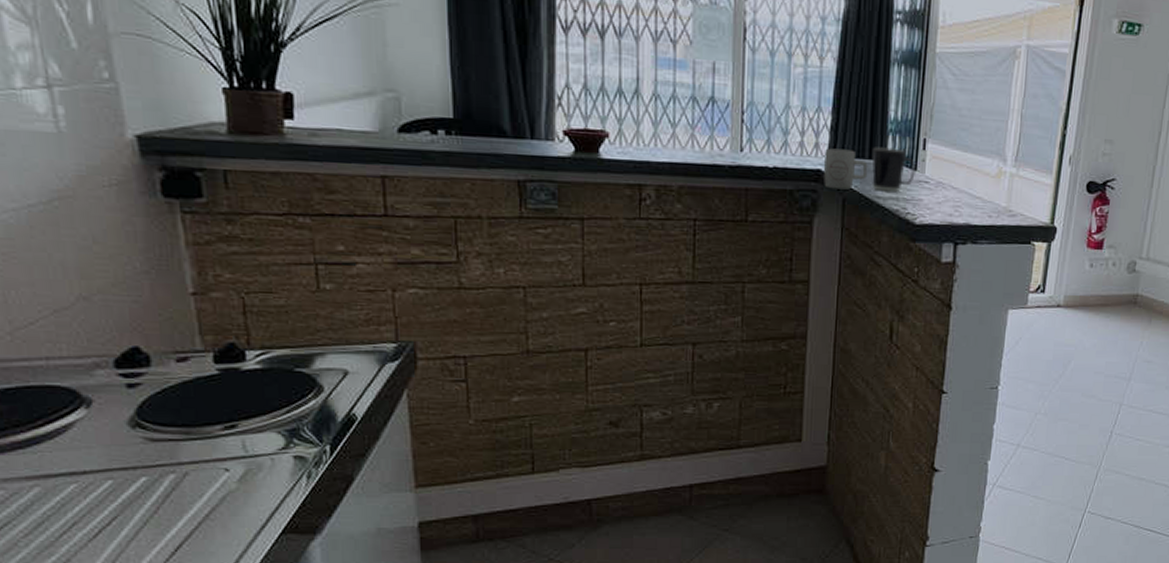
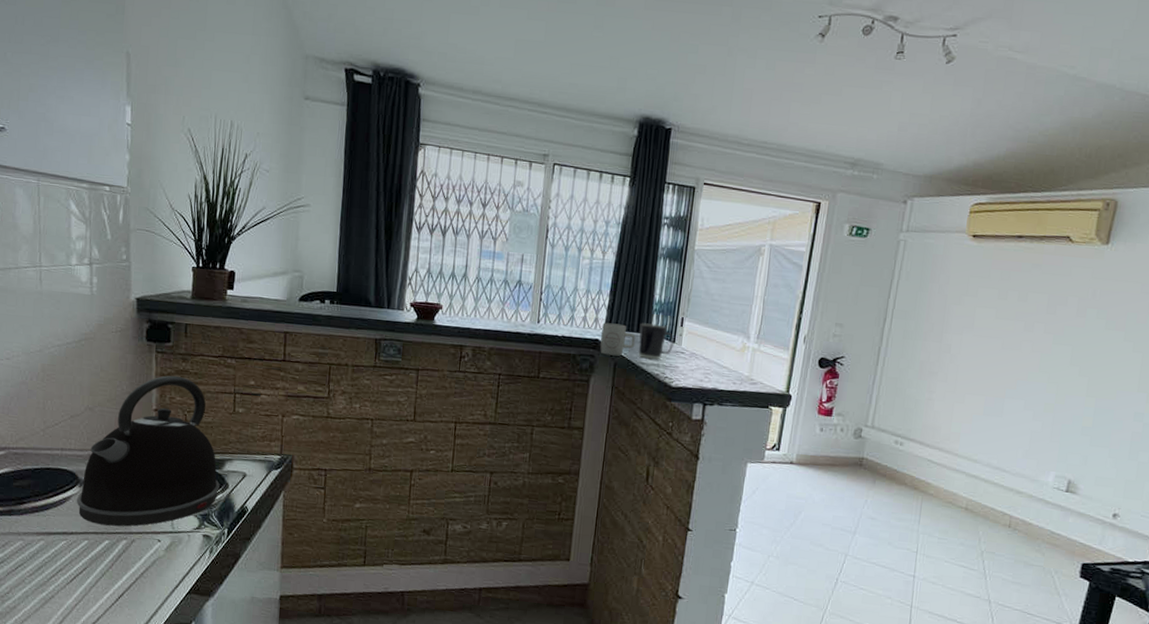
kettle: none [84,243,310,457] -> present [77,375,220,527]

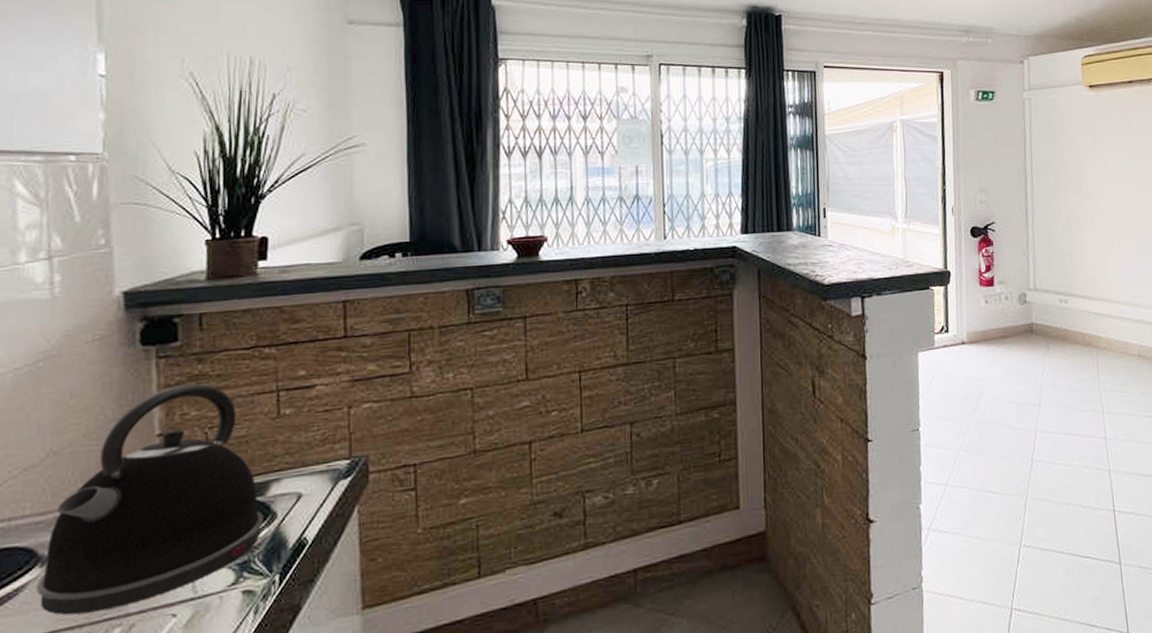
mug: present [600,322,636,356] -> none [738,225,778,262]
mug: present [638,323,674,359] -> none [779,219,819,258]

